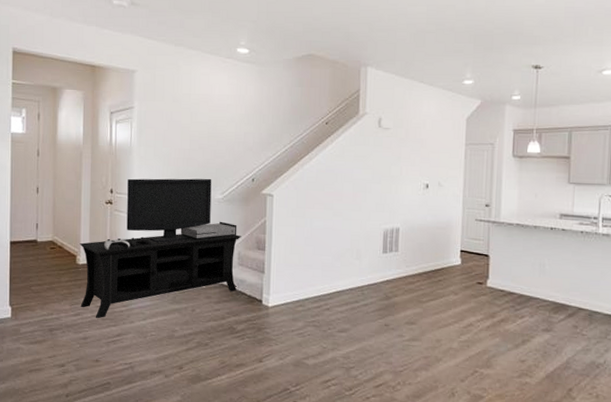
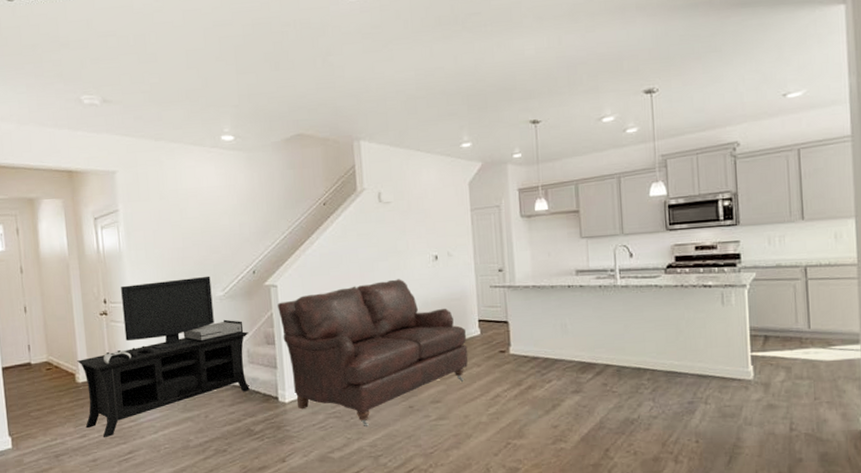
sofa: none [271,202,448,338] -> present [277,279,468,426]

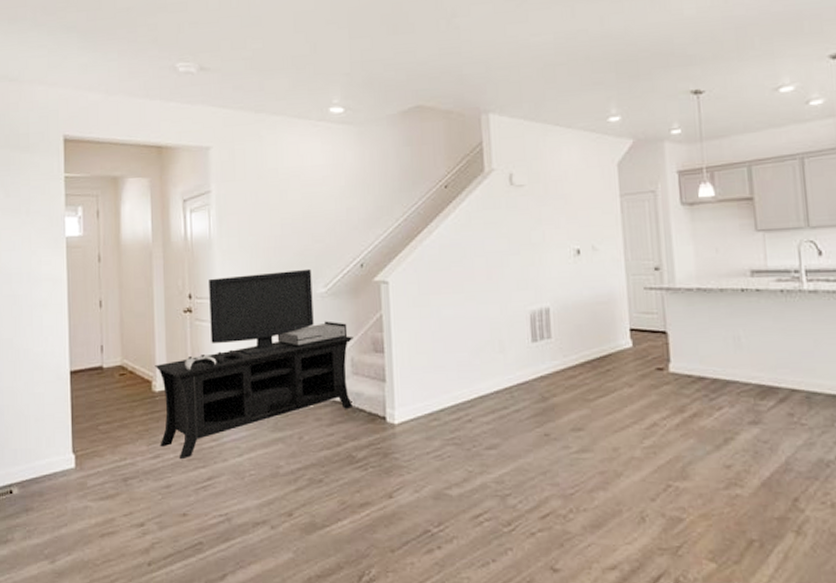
sofa: present [277,279,468,426] -> none [387,277,618,457]

